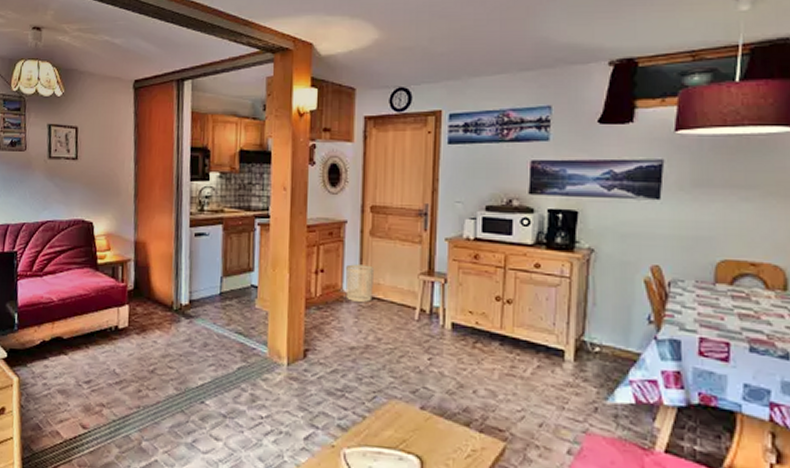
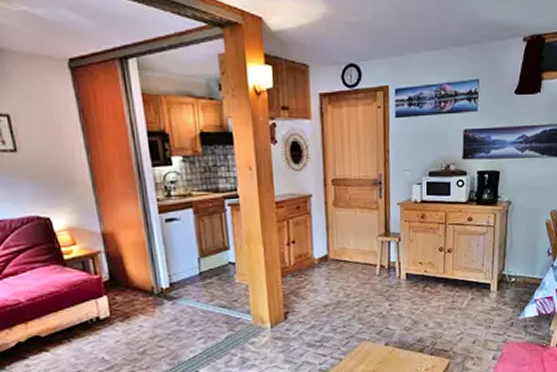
waste bin: present [345,264,375,302] -> none [315,233,340,266]

